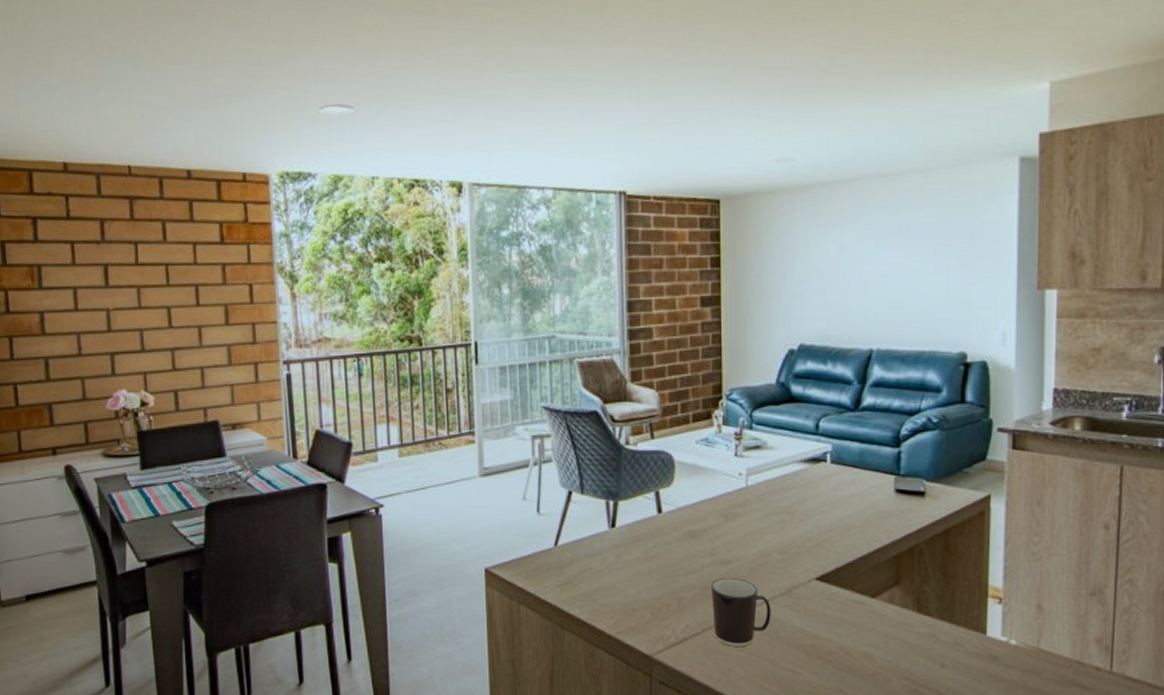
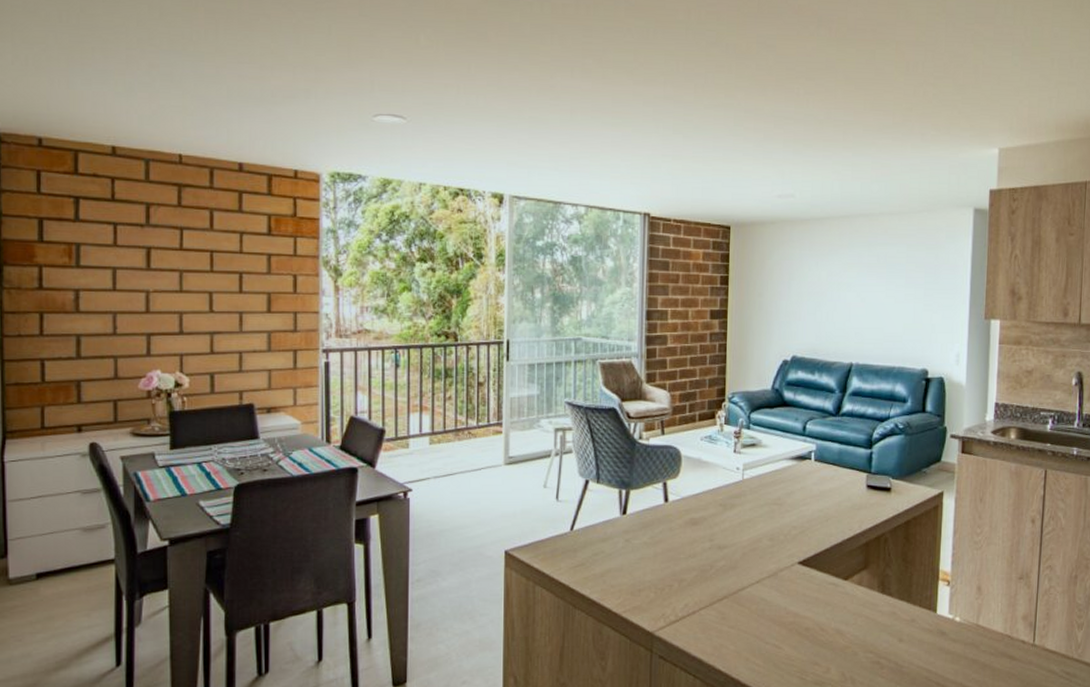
mug: present [710,578,771,646] -> none [707,562,759,624]

